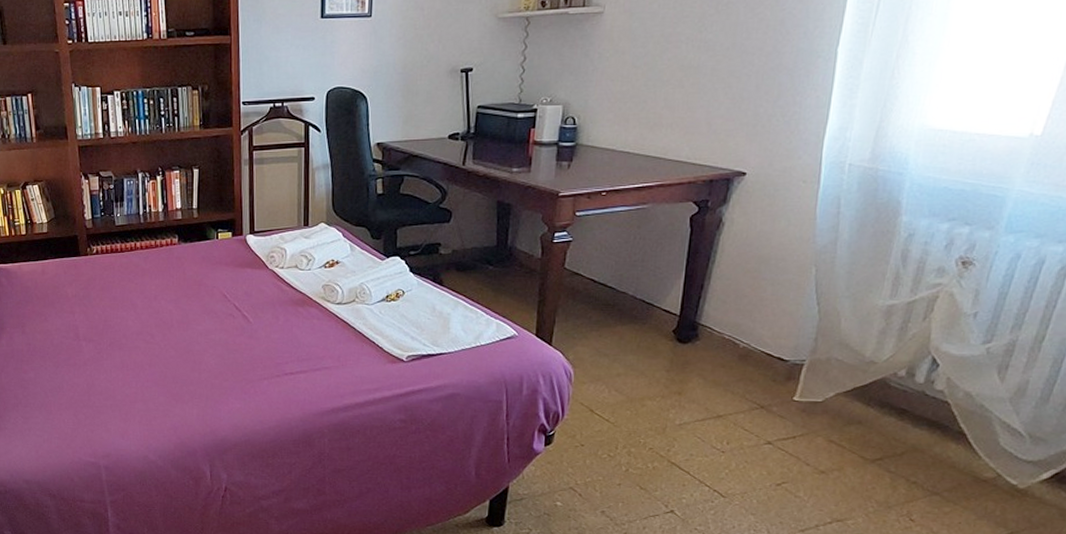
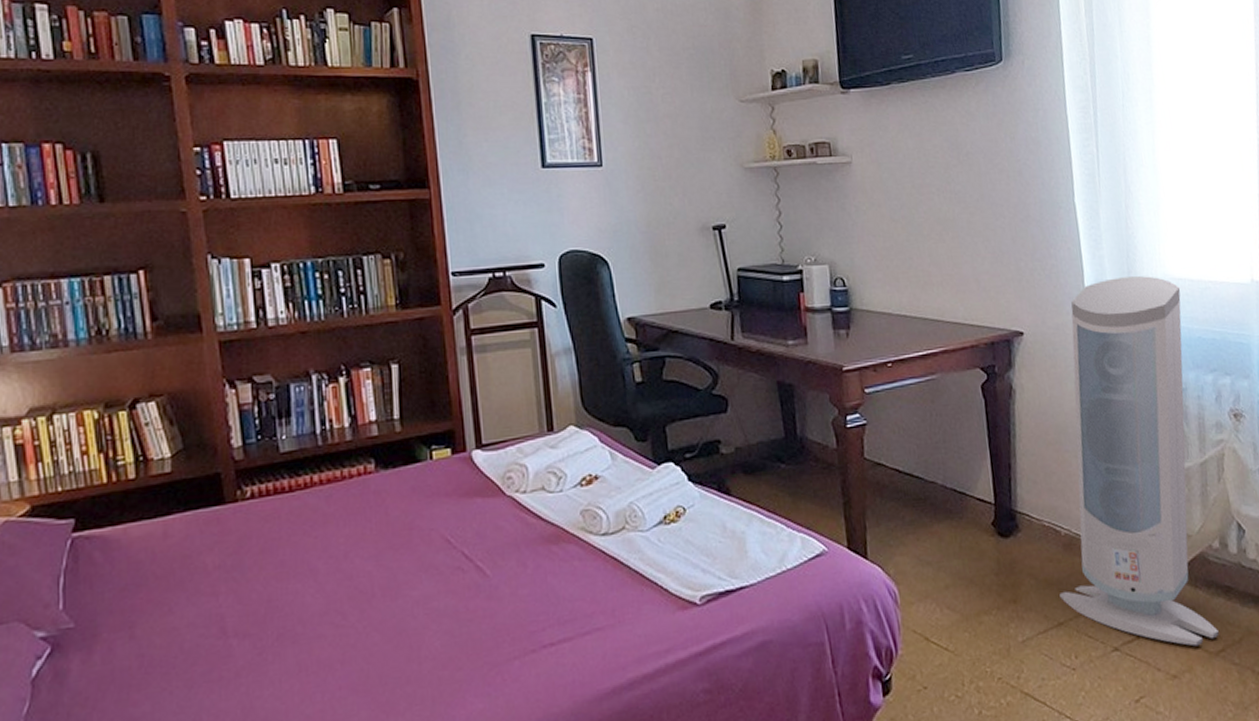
air purifier: none [725,126,938,452] -> present [1059,276,1219,647]

